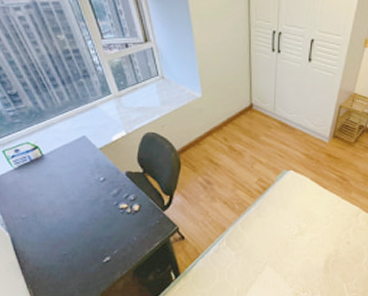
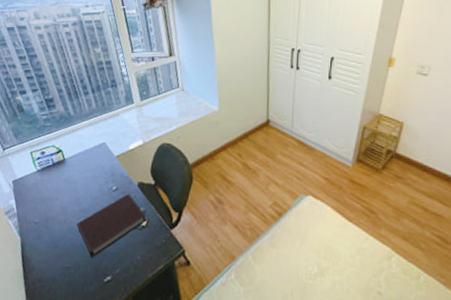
notebook: none [67,182,139,243] -> present [77,193,147,257]

